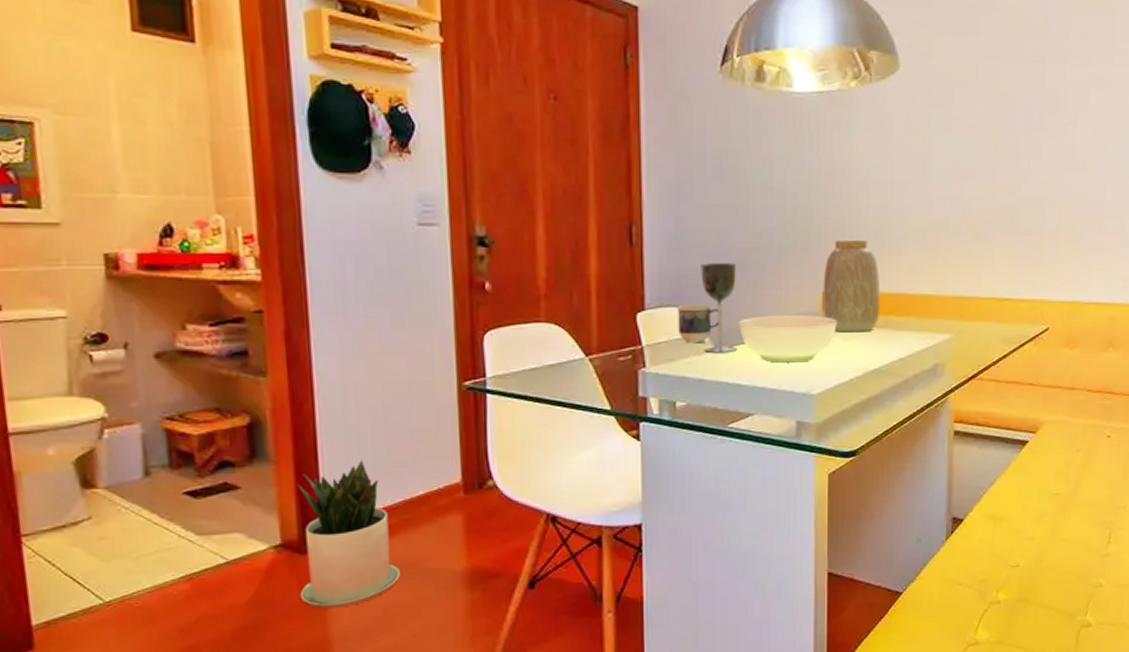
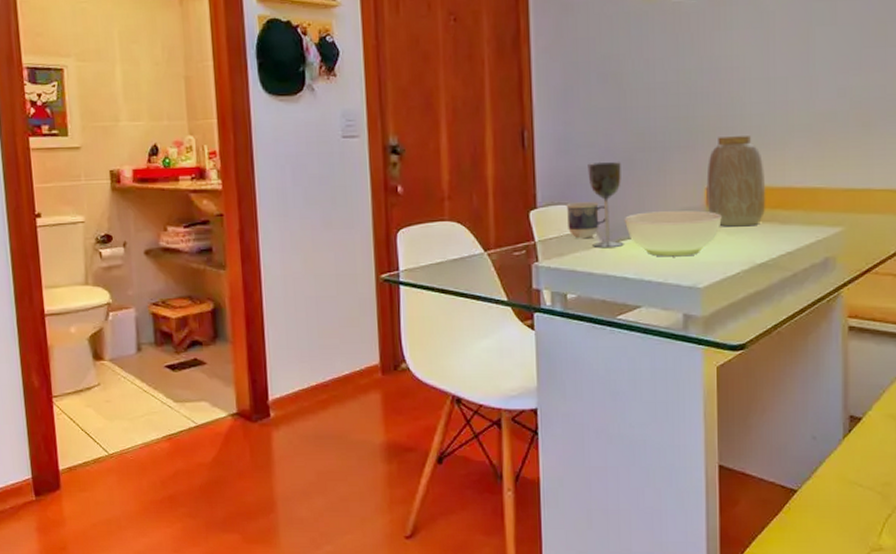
planter: present [298,460,400,609] -> none [249,342,330,471]

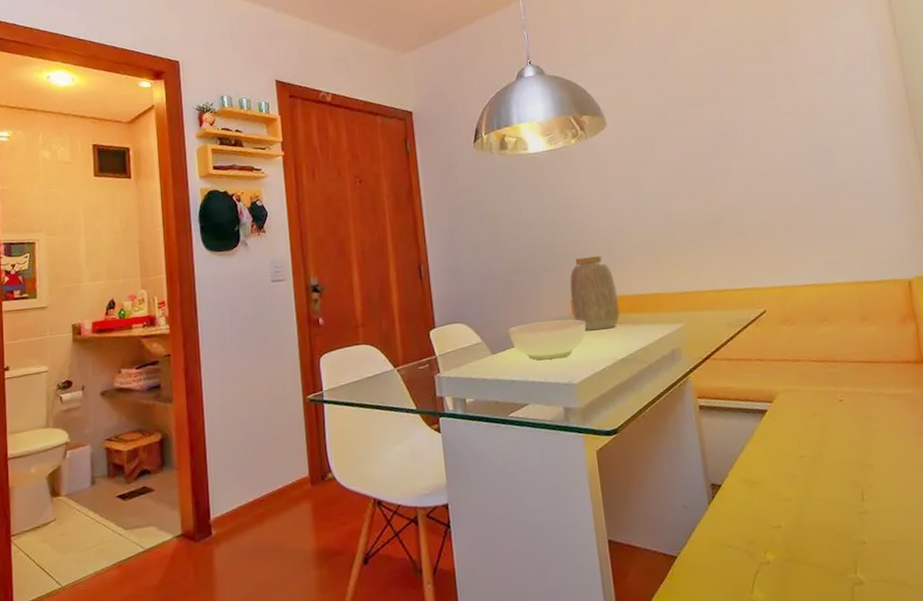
cup: present [566,202,606,239] -> none [459,318,493,351]
wine glass: present [587,162,623,247] -> none [474,285,508,357]

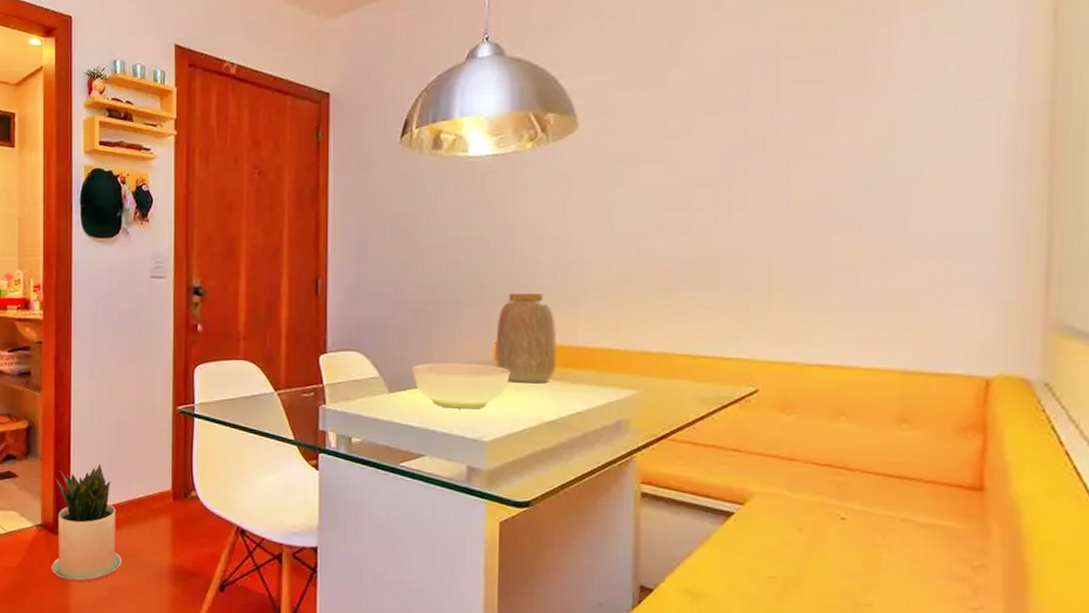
planter: none [193,462,266,587] -> present [51,463,122,583]

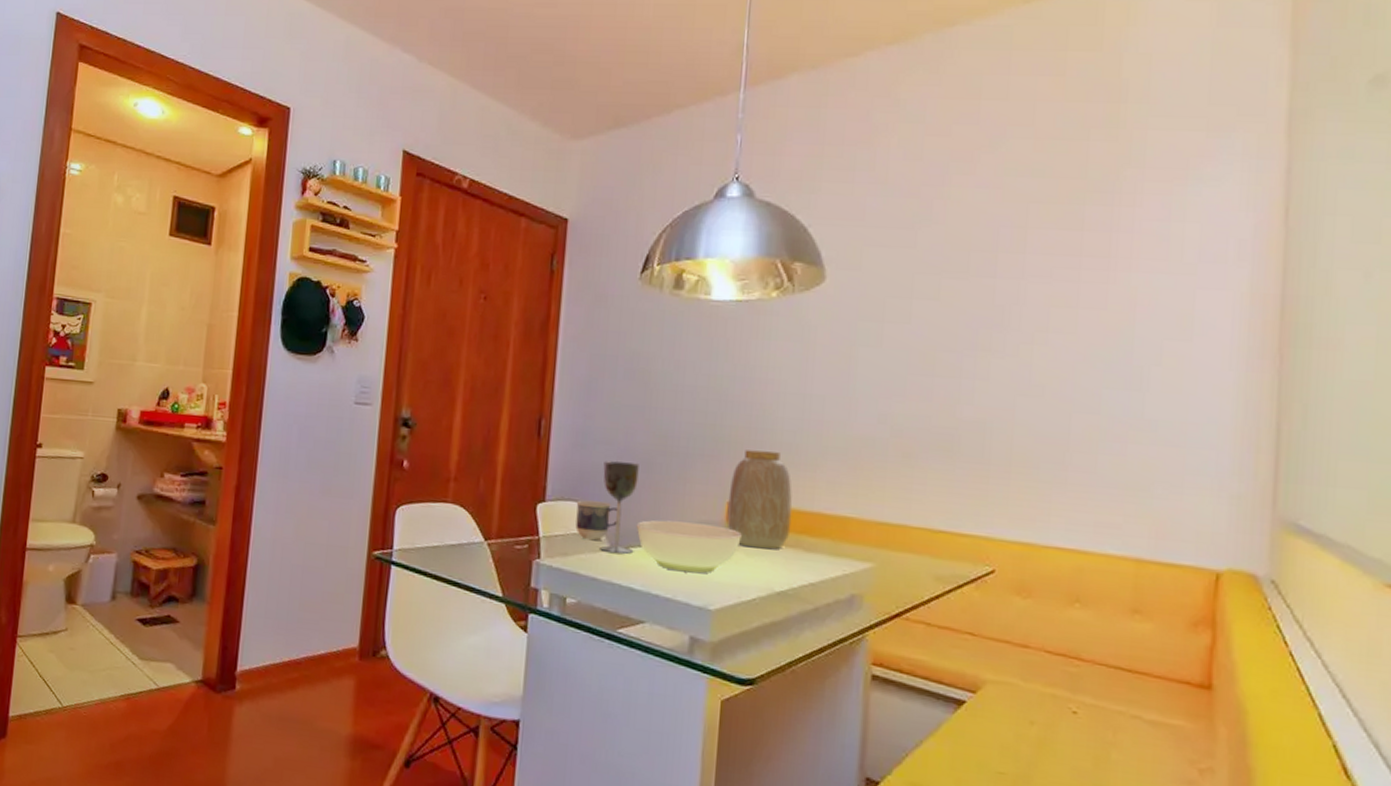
planter: present [51,463,122,583] -> none [208,612,293,751]
cup: none [355,349,394,386] -> present [575,500,619,541]
wine glass: none [378,312,411,395] -> present [600,461,639,554]

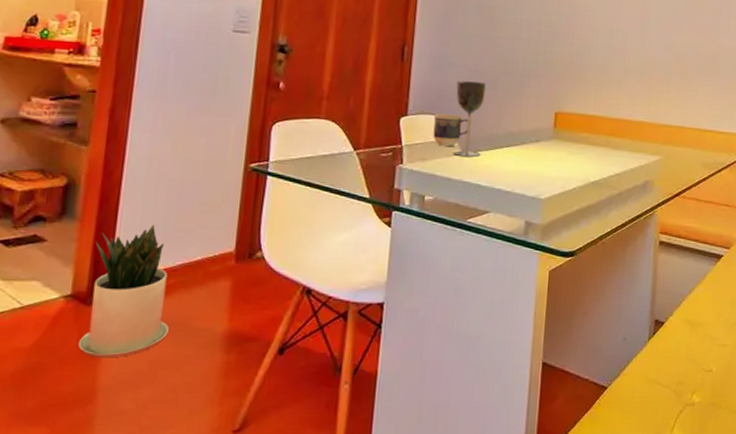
planter: none [208,612,293,751] -> present [78,224,169,358]
bowl: present [636,520,742,574] -> none [483,128,566,170]
vase: present [726,450,793,550] -> none [554,71,604,149]

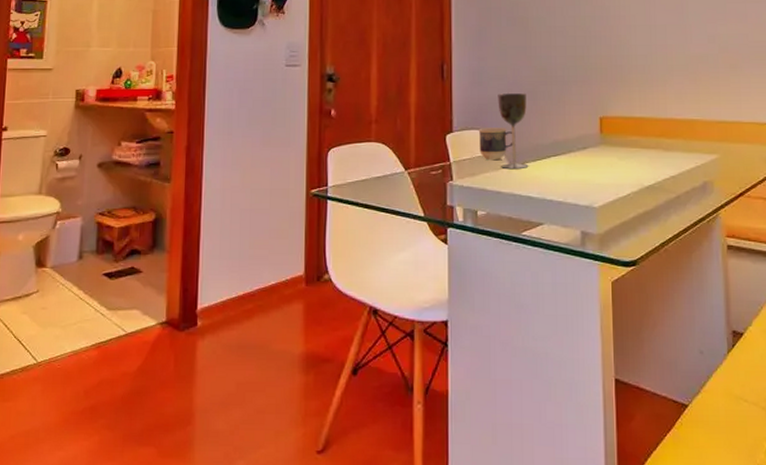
planter: present [78,224,169,358] -> none [175,252,251,381]

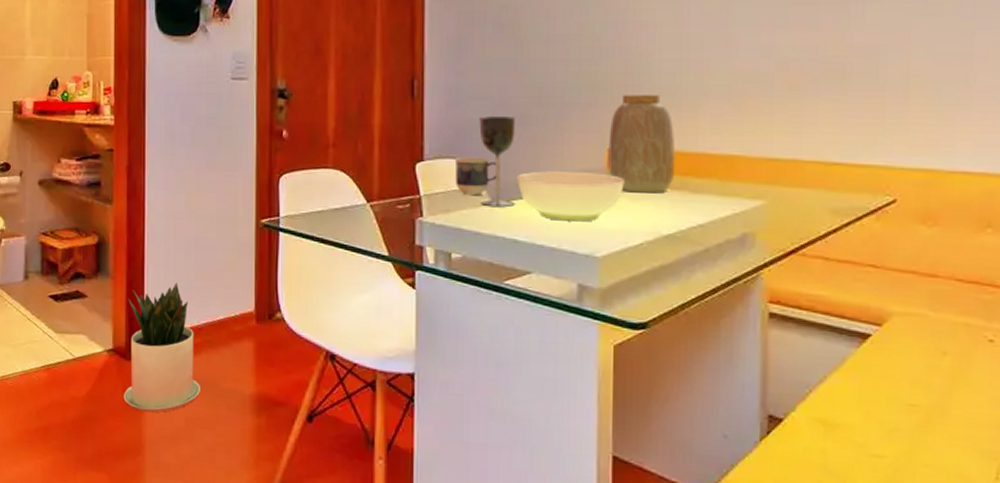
planter: none [175,252,251,381] -> present [123,282,200,413]
bowl: none [528,137,614,179] -> present [516,171,624,222]
vase: none [600,73,652,153] -> present [608,95,676,193]

